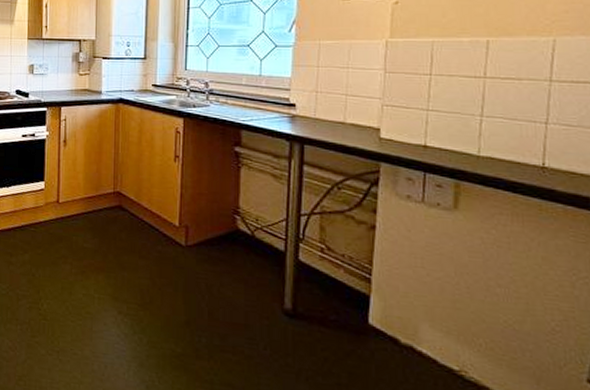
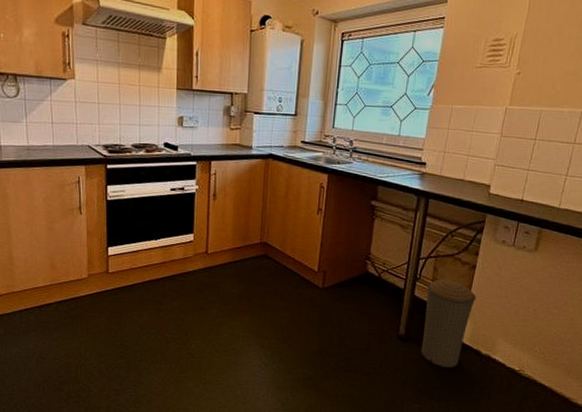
trash can: none [314,241,382,359] -> present [421,279,476,368]

